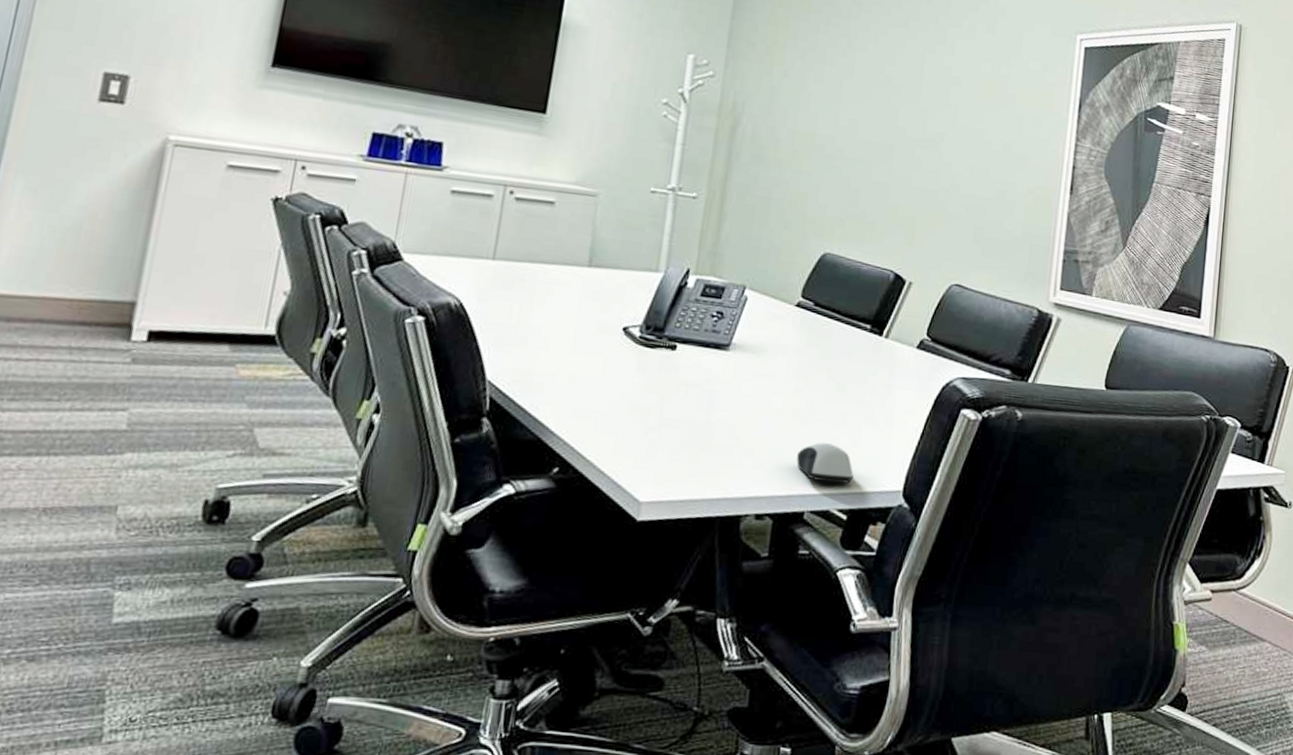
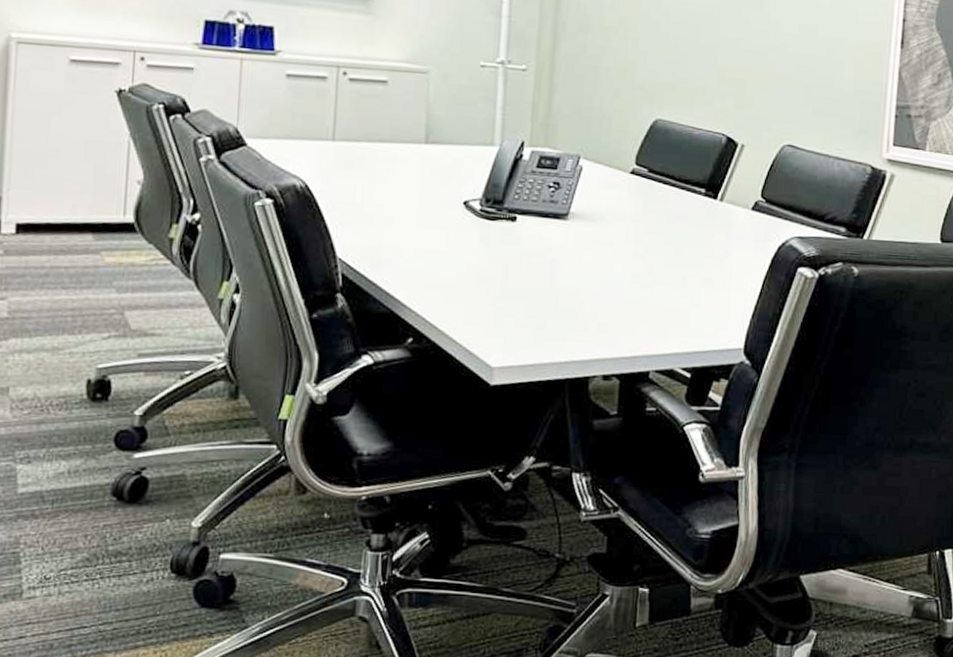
computer mouse: present [796,442,854,484] -> none [639,305,696,344]

